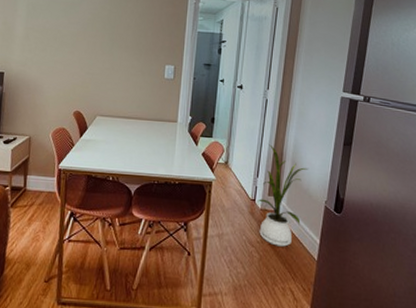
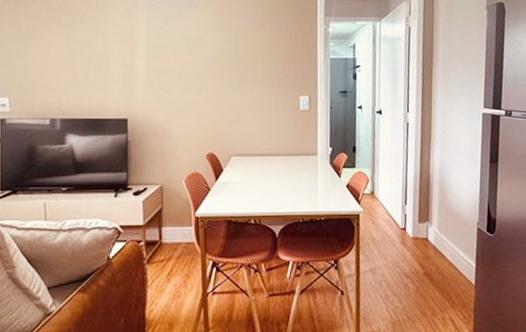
house plant: present [258,144,308,247] -> none [409,169,456,275]

